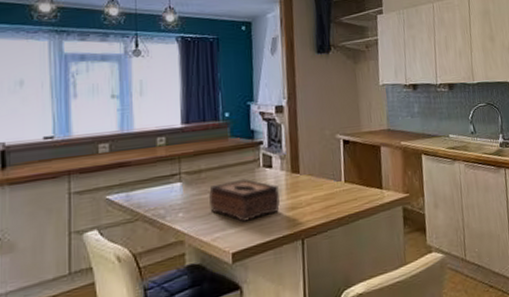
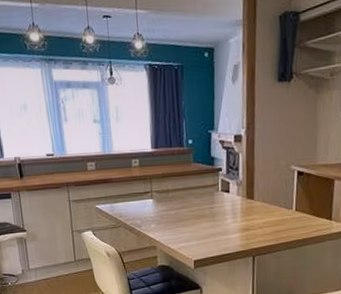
tissue box: present [209,178,280,223] -> none [175,200,235,237]

